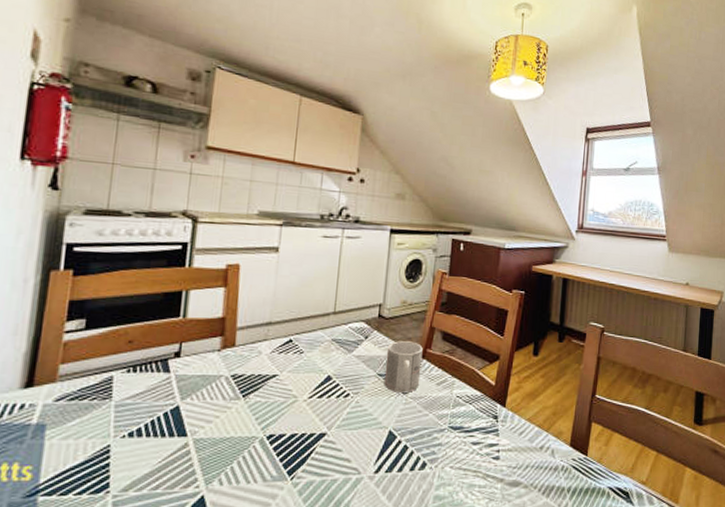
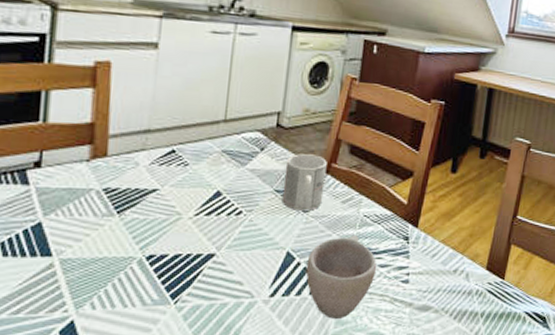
cup: none [406,415,470,494] -> present [305,235,377,319]

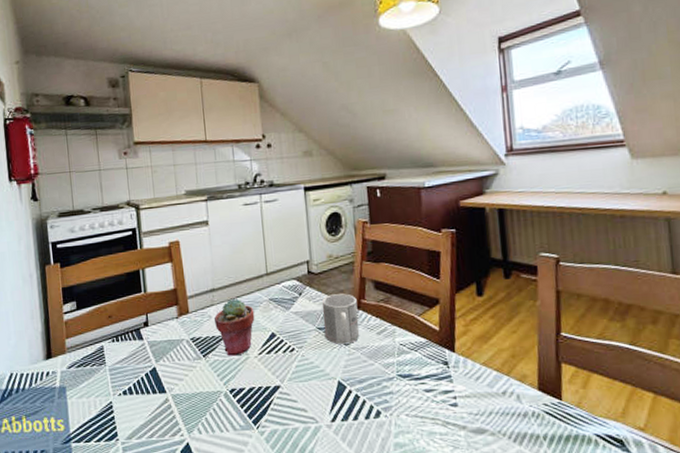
potted succulent: none [141,144,200,215] -> present [213,298,255,356]
cup: present [305,235,377,319] -> none [357,363,423,442]

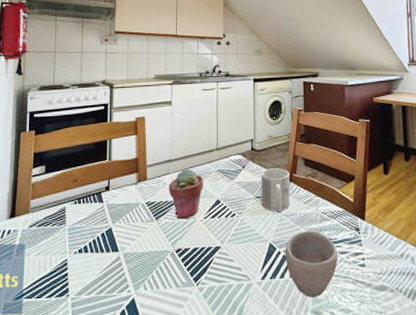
cup: none [357,363,423,442] -> present [285,229,338,297]

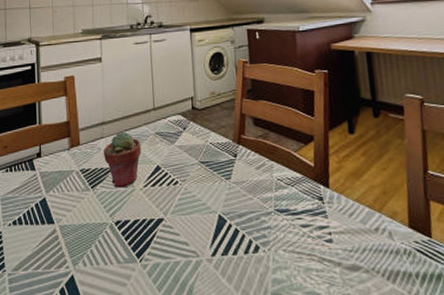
mug: present [261,168,290,211] -> none [204,129,240,178]
cup: present [285,229,338,297] -> none [236,198,300,277]

